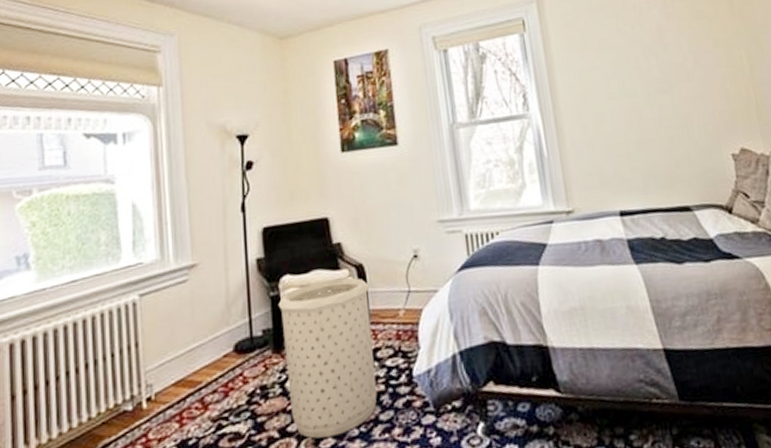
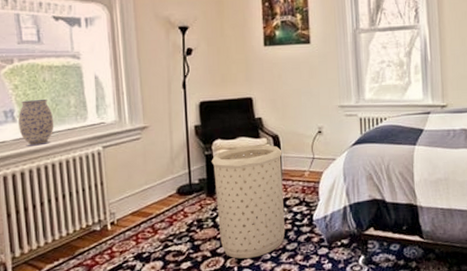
vase: none [34,238,79,302] -> present [18,100,54,147]

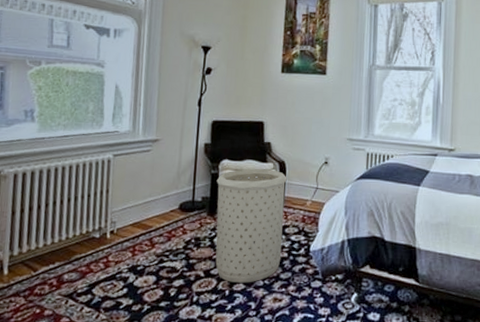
vase: present [18,100,54,147] -> none [36,102,71,148]

